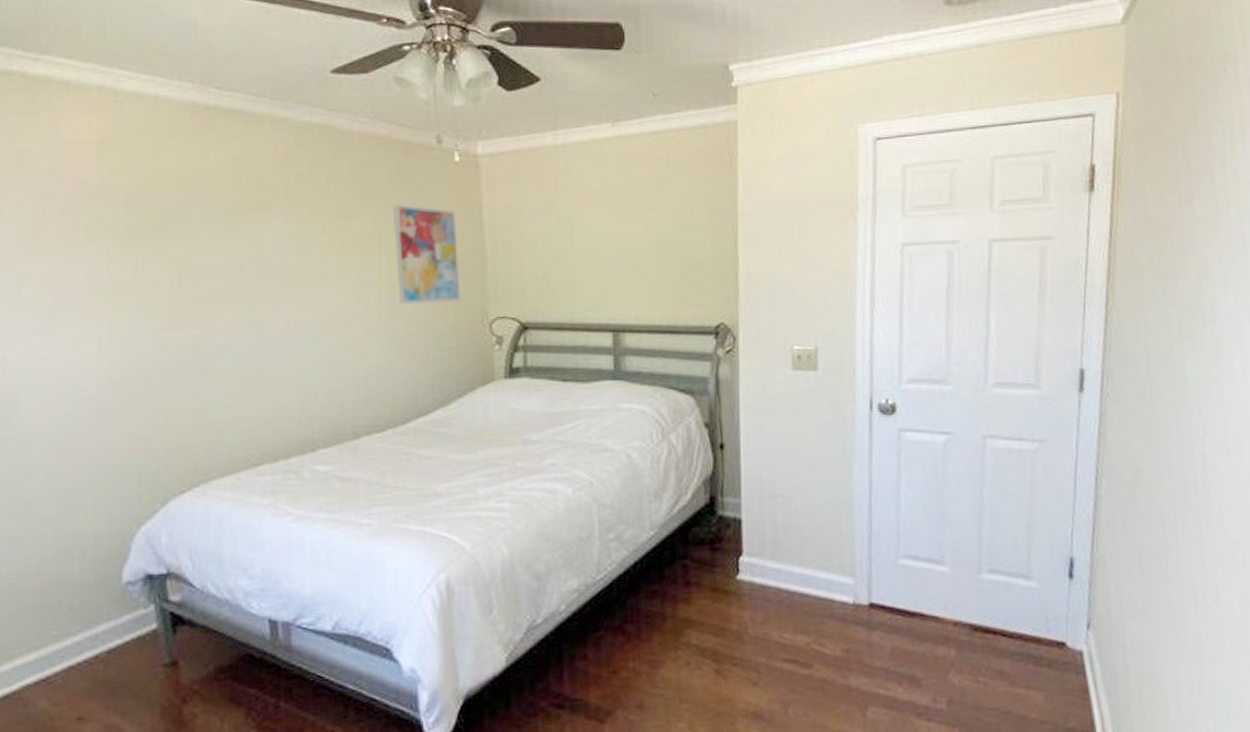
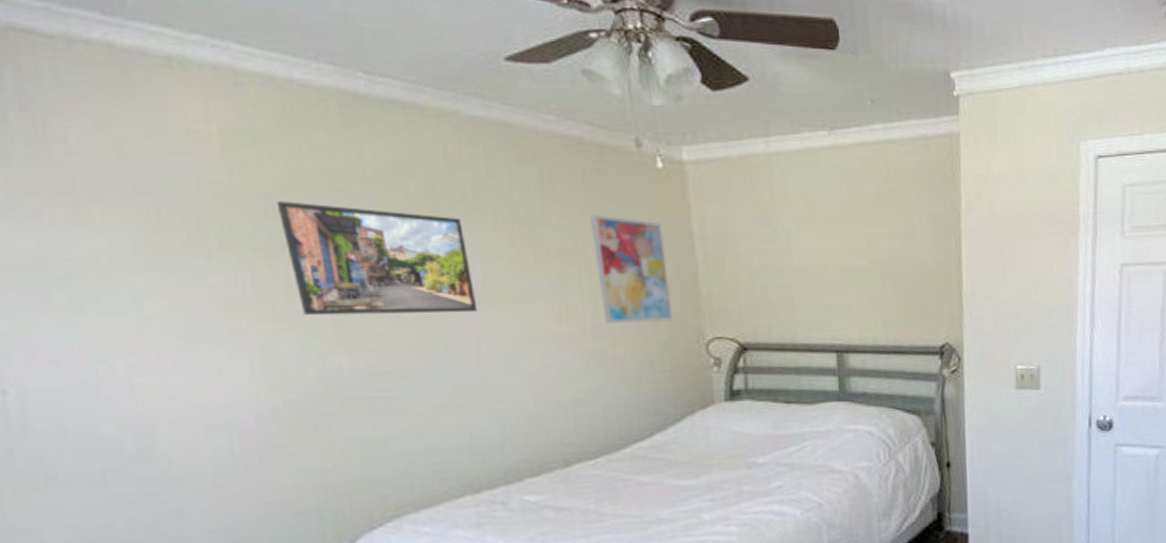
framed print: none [135,198,290,297] -> present [276,201,478,316]

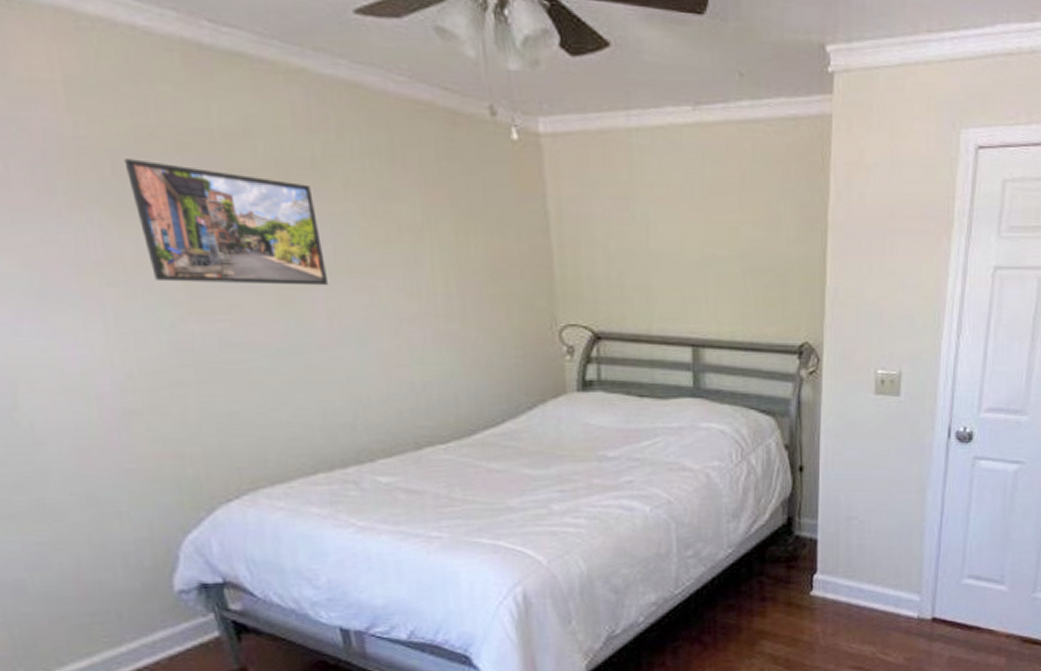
wall art: present [589,214,673,323] -> none [442,187,526,305]

